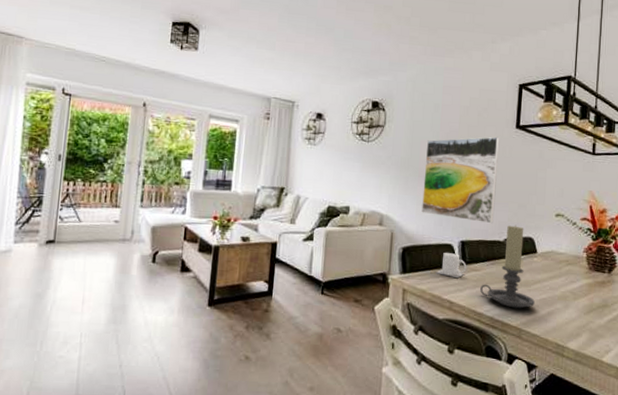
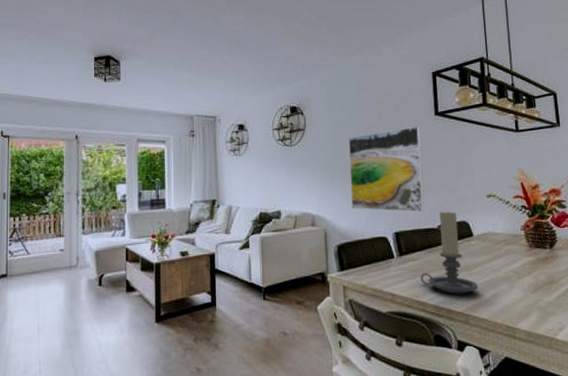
mug: present [435,253,467,279] -> none [373,245,404,270]

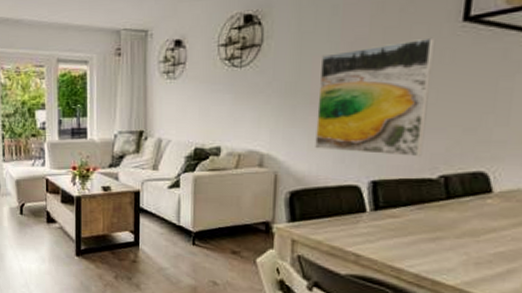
candle holder: present [421,210,478,294] -> none [400,156,486,265]

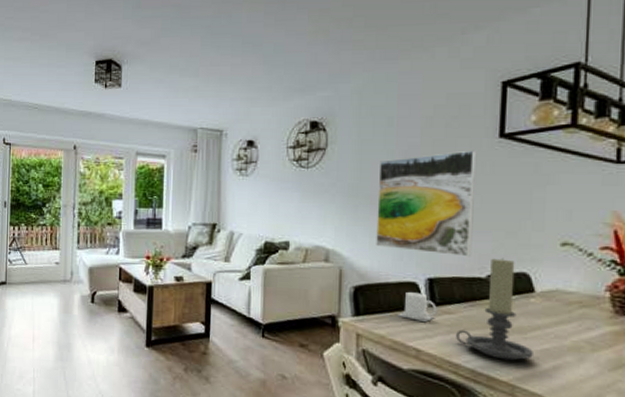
mug: none [335,196,380,227] -> present [396,292,437,323]
candle holder: none [400,156,486,265] -> present [456,257,533,361]

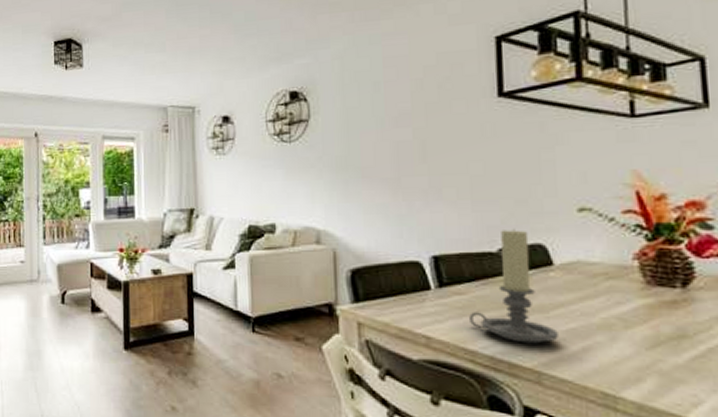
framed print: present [376,150,476,257] -> none [368,112,479,230]
mug: present [396,292,437,323] -> none [400,273,446,306]

